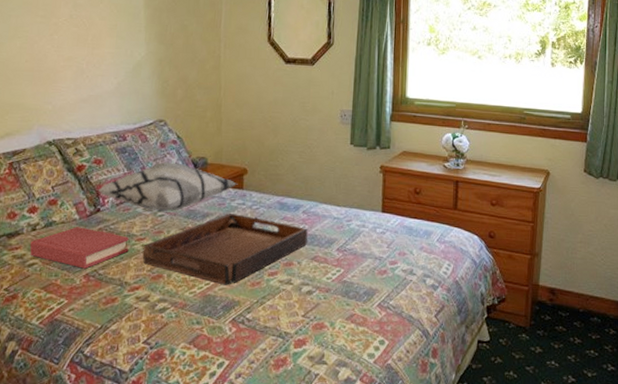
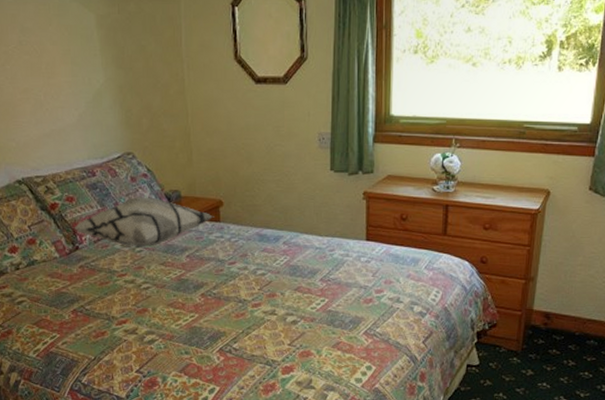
hardback book: present [29,227,129,269] -> none [15,265,112,305]
serving tray: present [142,212,308,285] -> none [125,246,289,317]

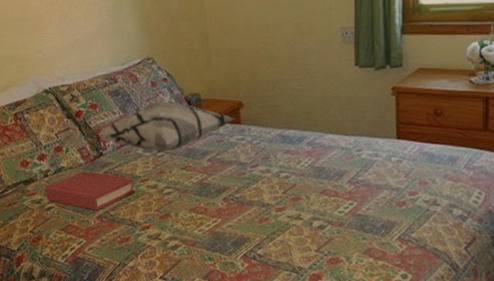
hardback book: none [15,265,112,305] -> present [44,171,135,211]

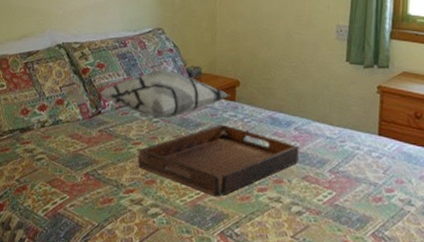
hardback book: present [44,171,135,211] -> none [38,126,126,168]
serving tray: none [148,149,314,222] -> present [138,124,299,197]

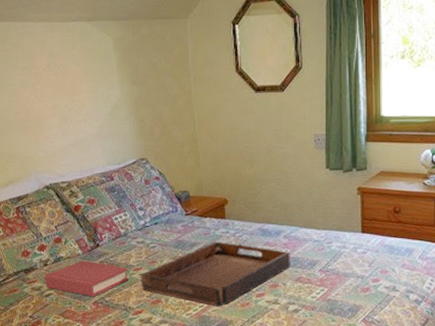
hardback book: none [38,126,126,168] -> present [44,261,129,297]
decorative pillow: present [99,69,230,119] -> none [95,198,220,244]

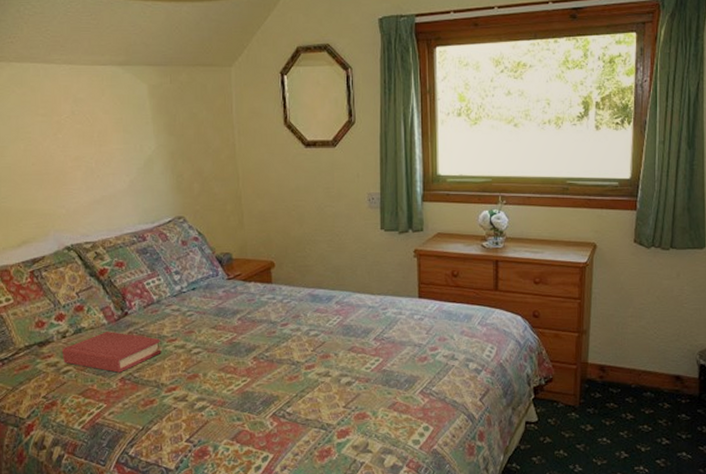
serving tray: present [141,241,290,307] -> none [175,308,343,381]

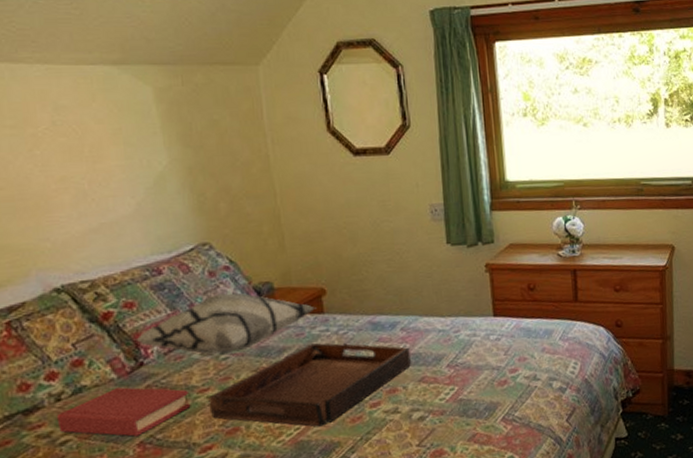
decorative pillow: none [123,260,266,312] -> present [135,293,316,355]
serving tray: none [175,308,343,381] -> present [208,342,411,427]

